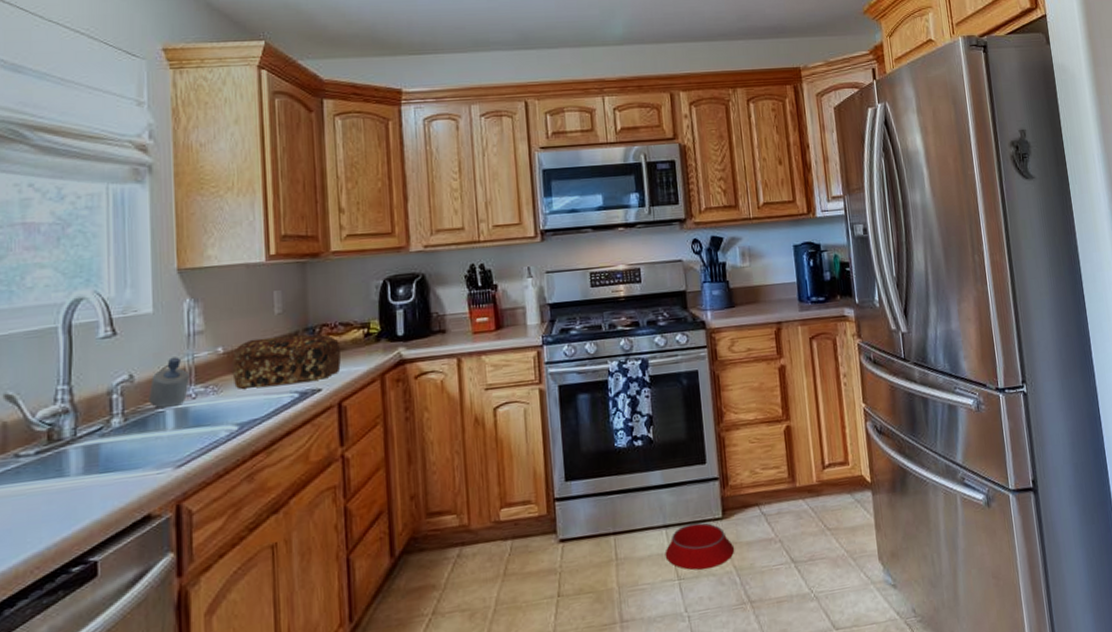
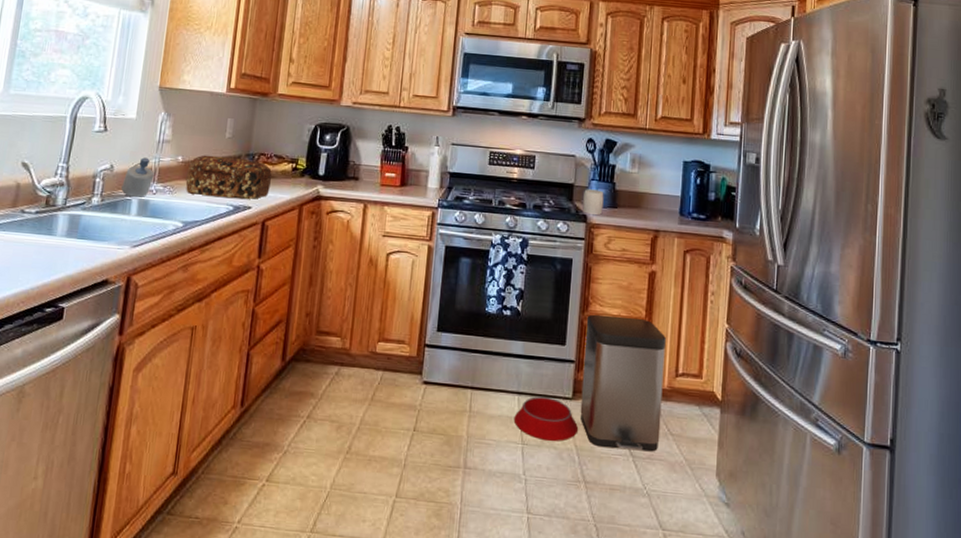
mug: none [697,291,721,321] -> present [582,189,604,216]
pedal bin: none [723,417,818,562] -> present [580,314,666,452]

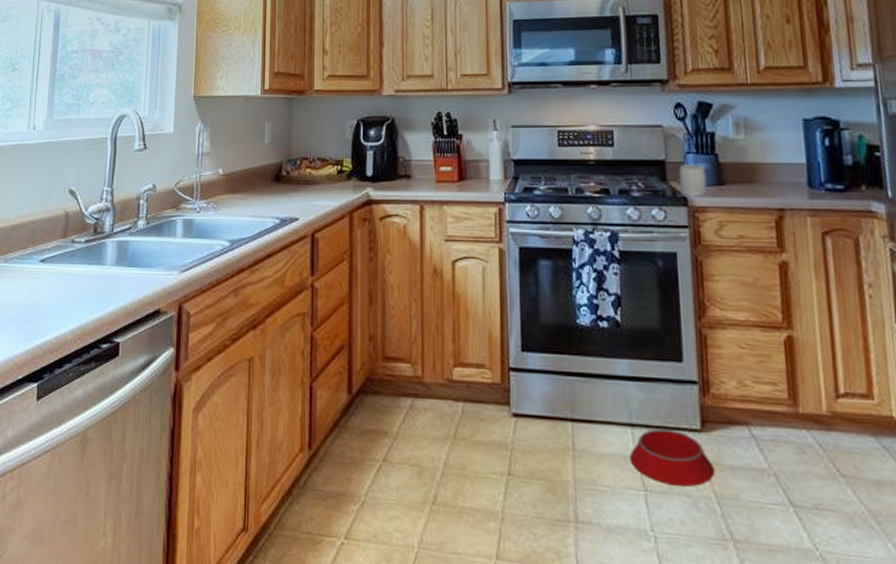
soap dispenser: present [121,157,154,198] -> none [165,173,196,218]
bread loaf: present [185,155,272,199] -> none [228,165,316,211]
pedal bin: present [580,314,666,452] -> none [705,321,828,500]

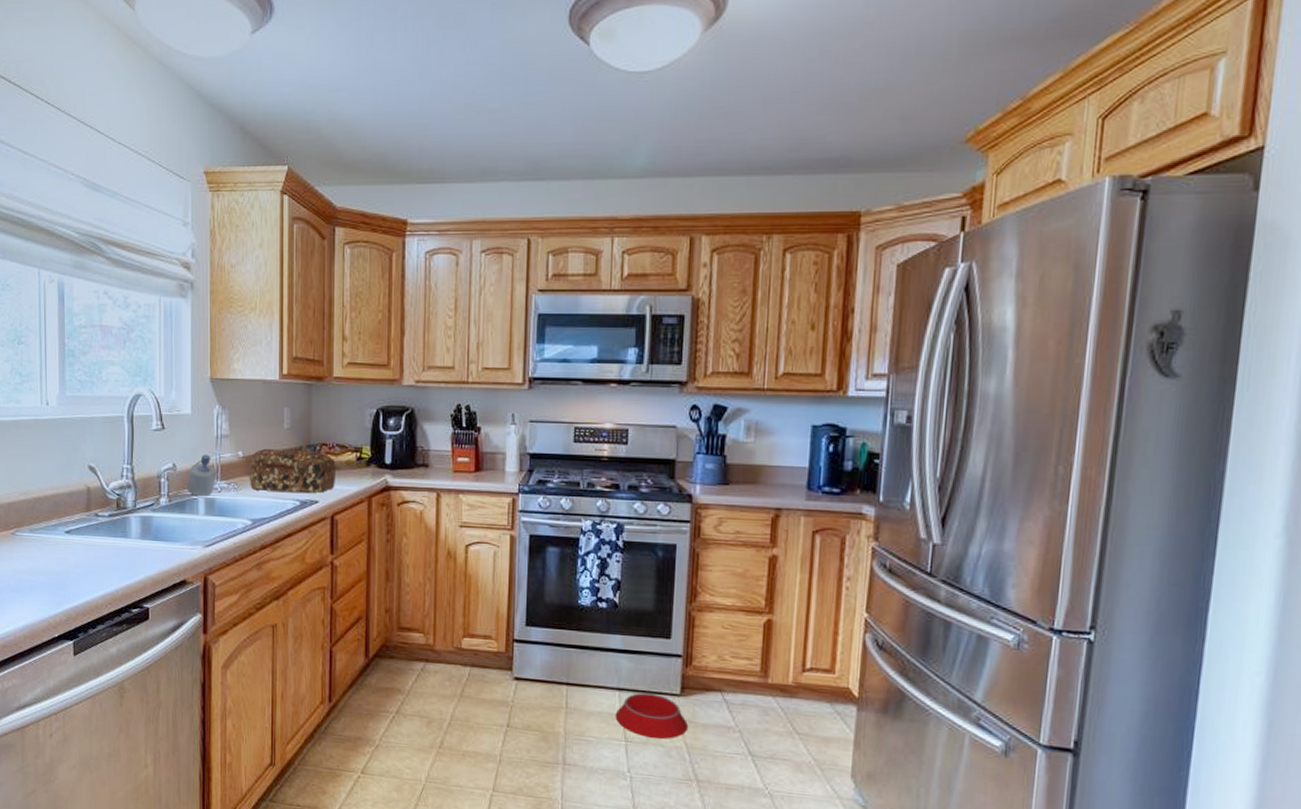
soap dispenser: none [165,173,196,218] -> present [186,454,217,497]
bread loaf: none [228,165,316,211] -> present [249,448,336,493]
mug: present [679,165,707,197] -> none [687,464,713,495]

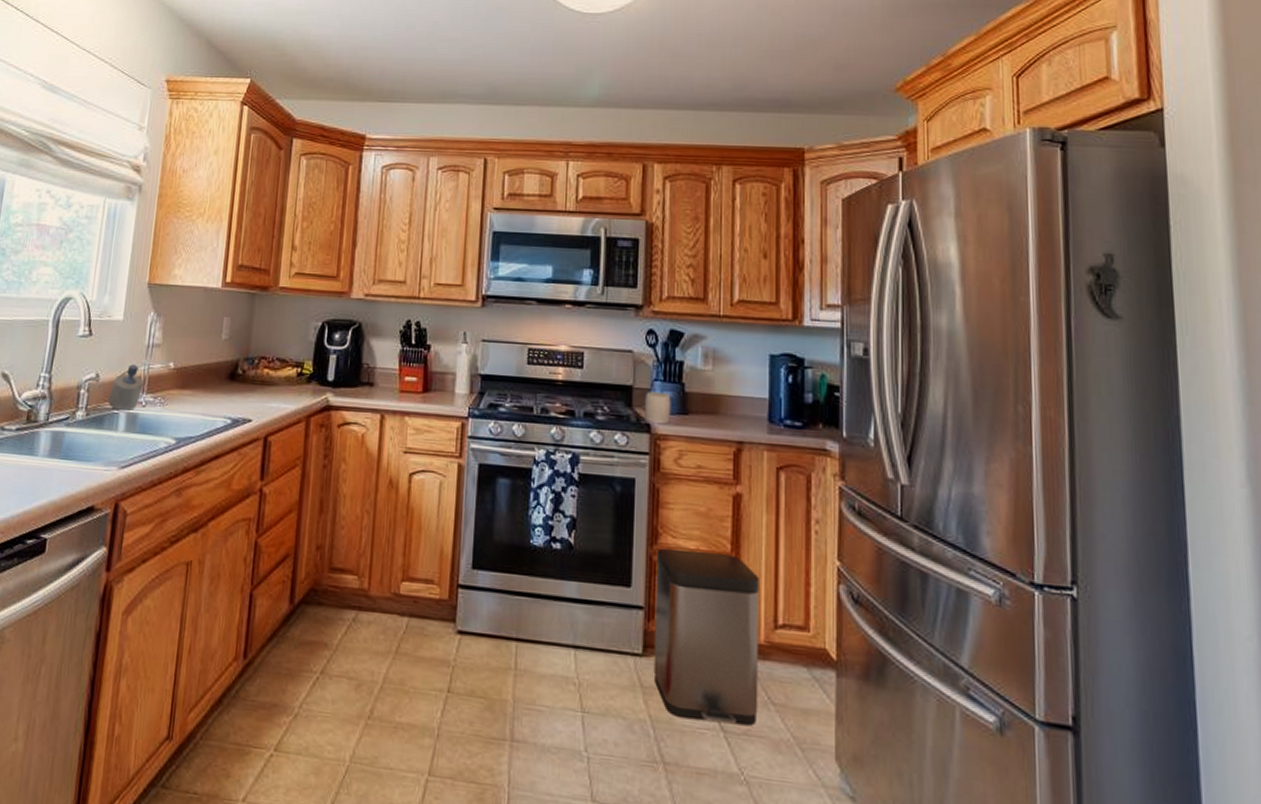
bread loaf: present [249,448,336,493] -> none [178,360,274,411]
pet bowl: present [615,693,688,739] -> none [570,652,651,710]
mug: none [687,464,713,495] -> present [645,391,671,425]
pedal bin: none [690,605,790,751] -> present [653,548,759,726]

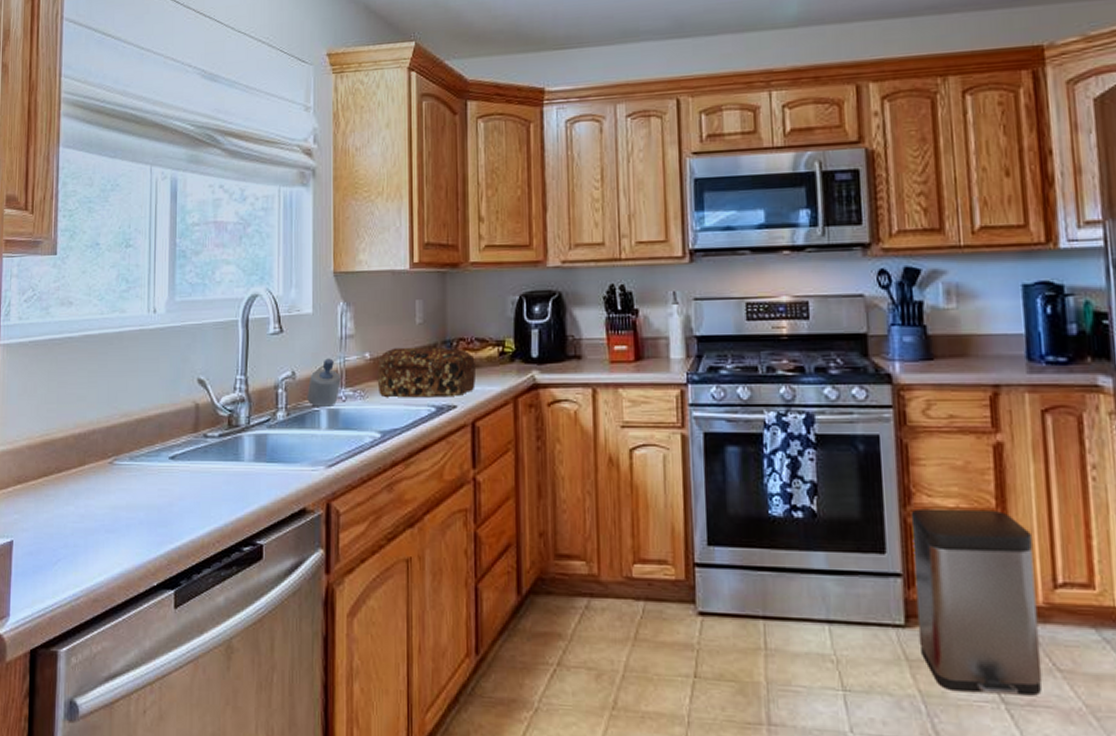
bread loaf: none [178,360,274,411] -> present [377,346,475,398]
mug: present [645,391,671,425] -> none [883,338,914,373]

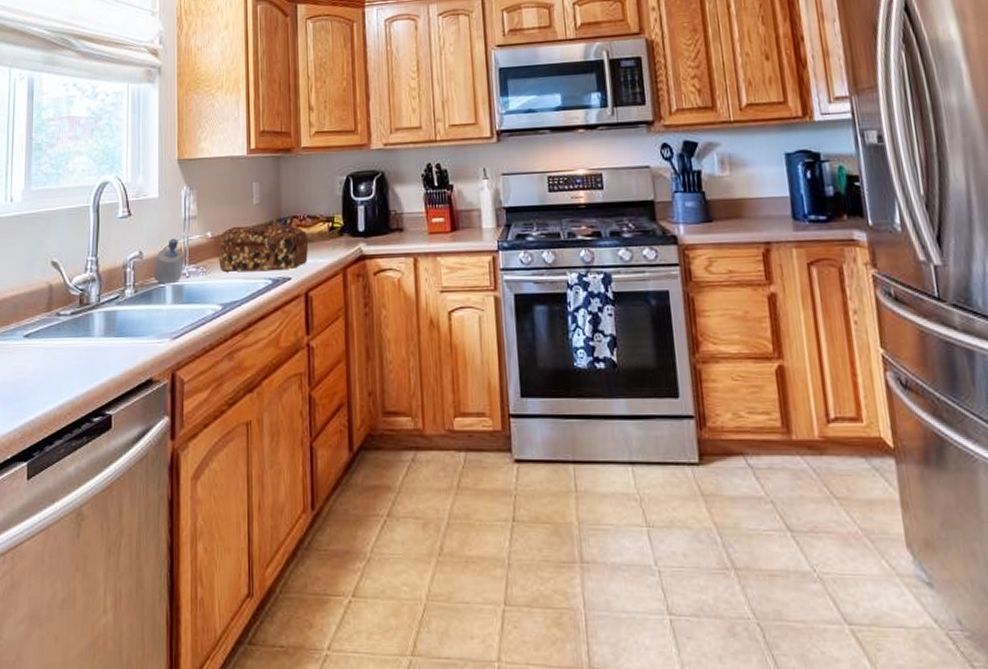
pedal bin: present [910,508,1043,696] -> none [699,353,822,523]

